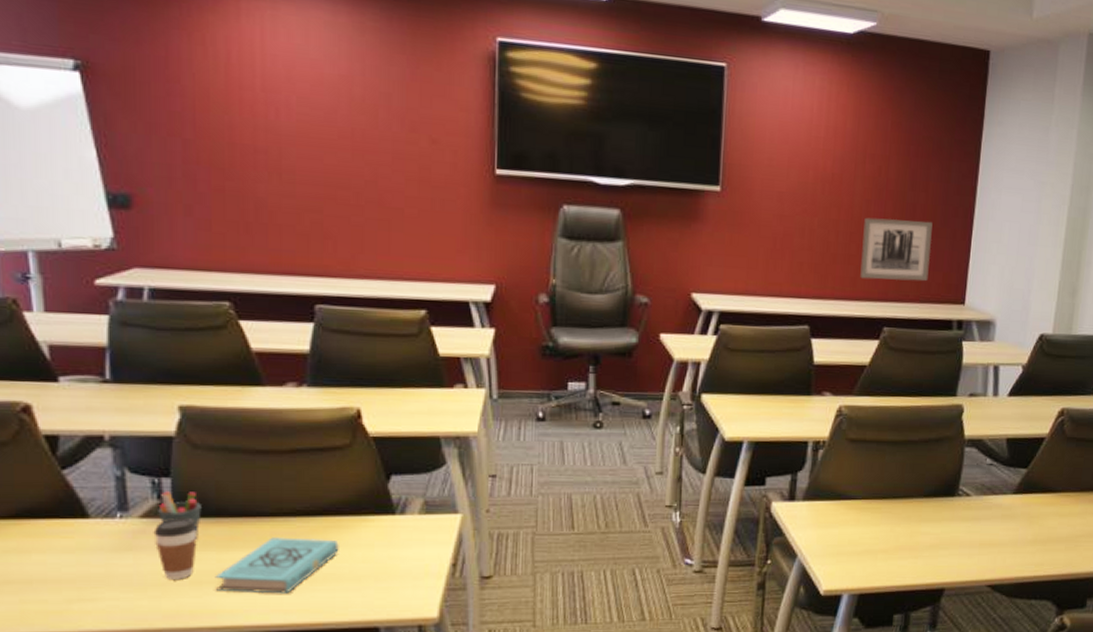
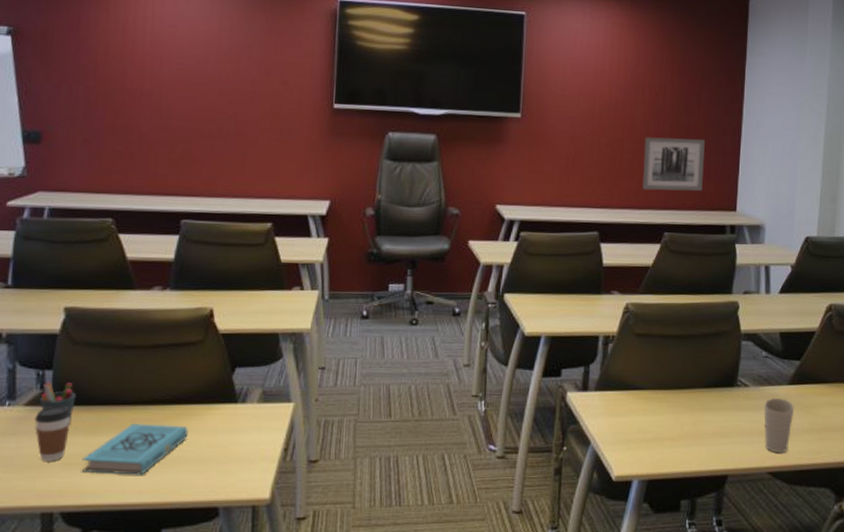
cup: none [985,508,1018,566] -> present [764,398,794,453]

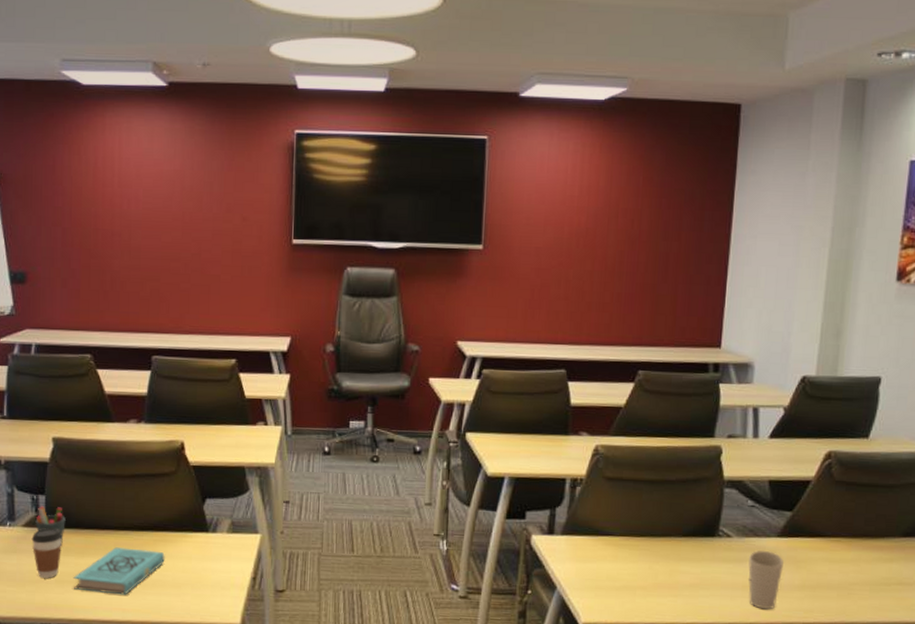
wall art: present [642,137,705,191] -> none [614,267,686,326]

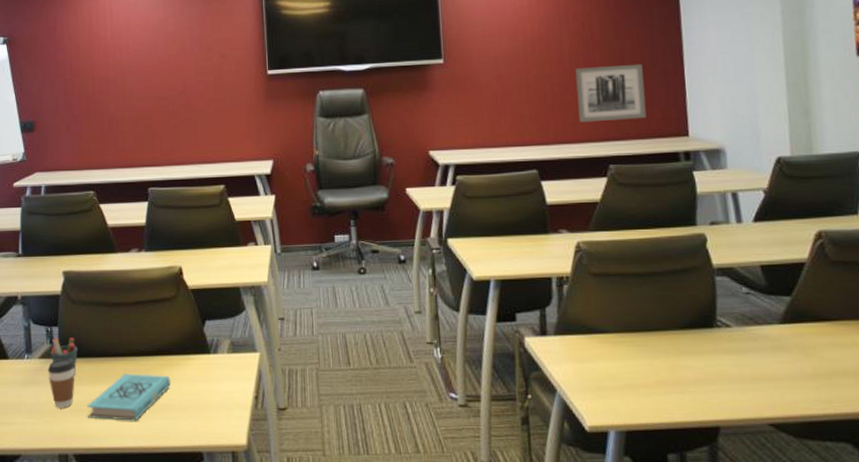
wall art: none [614,267,686,326] -> present [575,63,647,123]
cup: present [748,551,783,610] -> none [753,340,792,402]

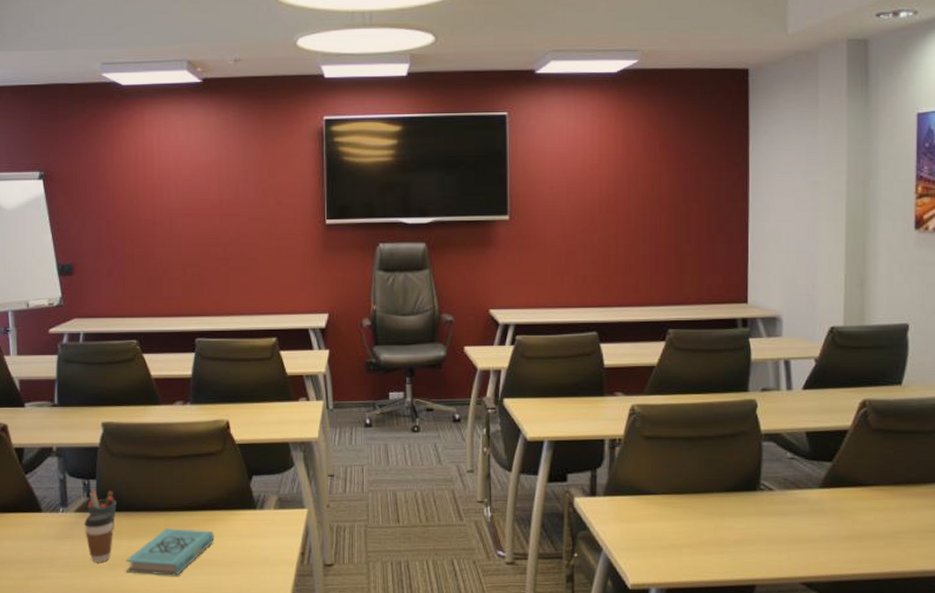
wall art: present [575,63,647,123] -> none [641,228,708,286]

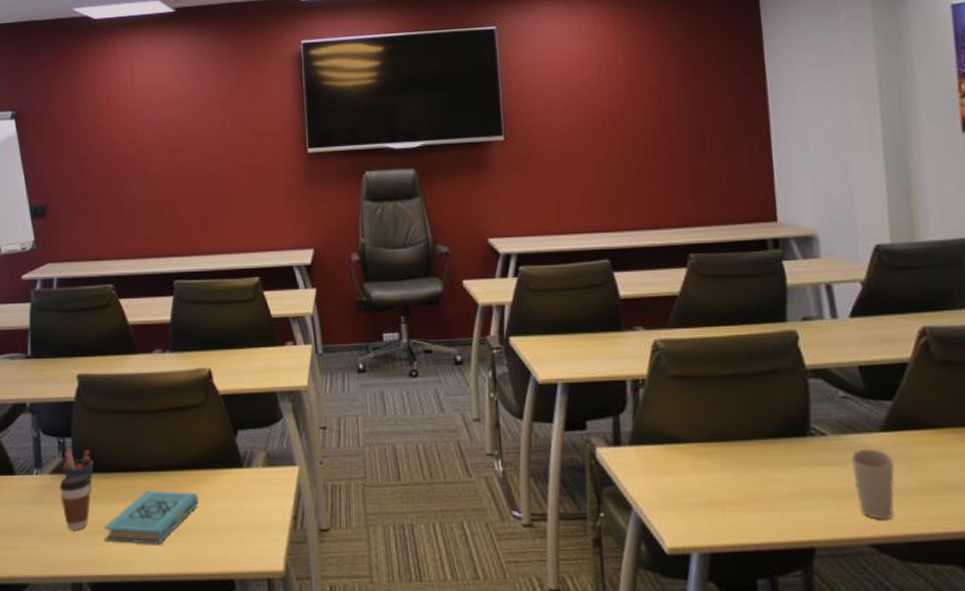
cup: none [793,503,828,563] -> present [851,449,895,520]

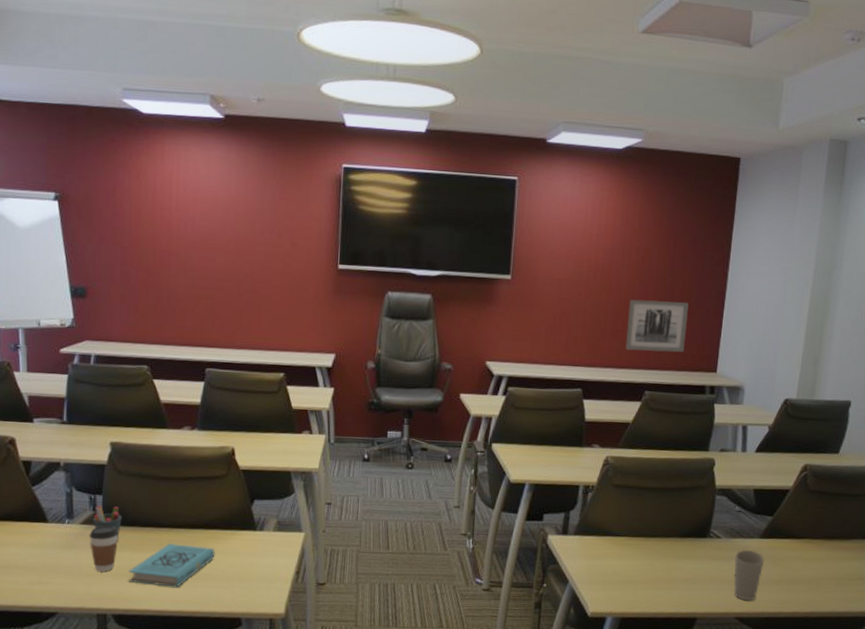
wall art: none [651,140,730,207] -> present [625,299,689,353]

